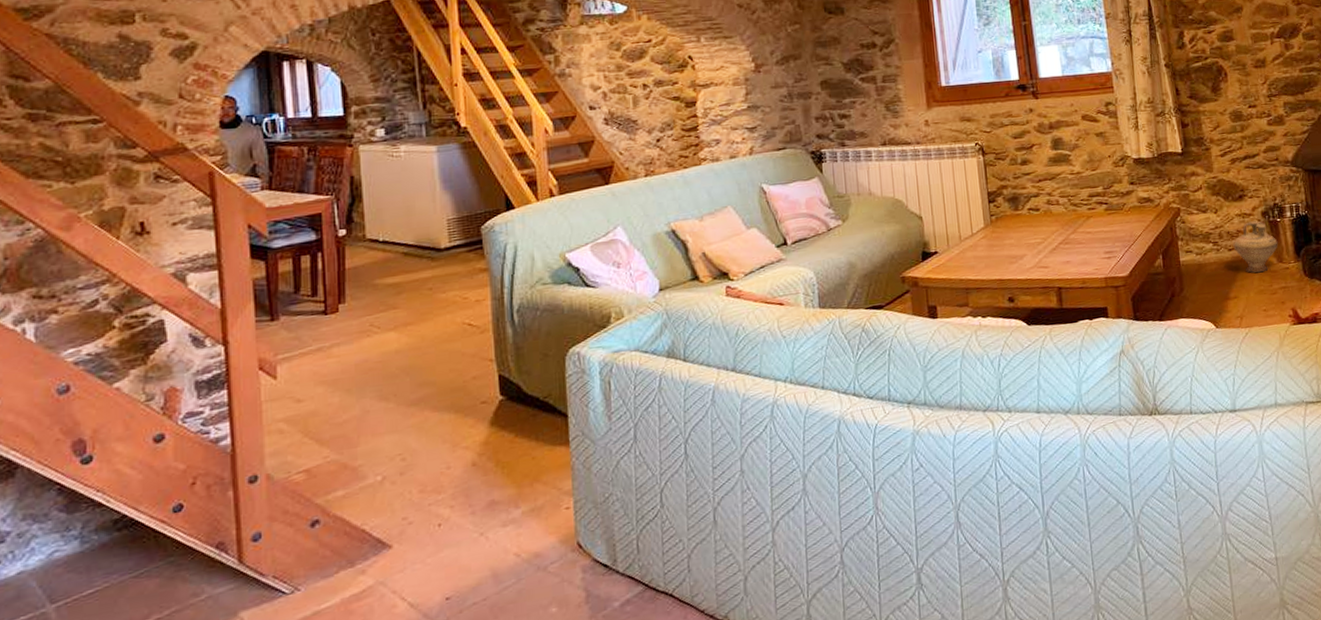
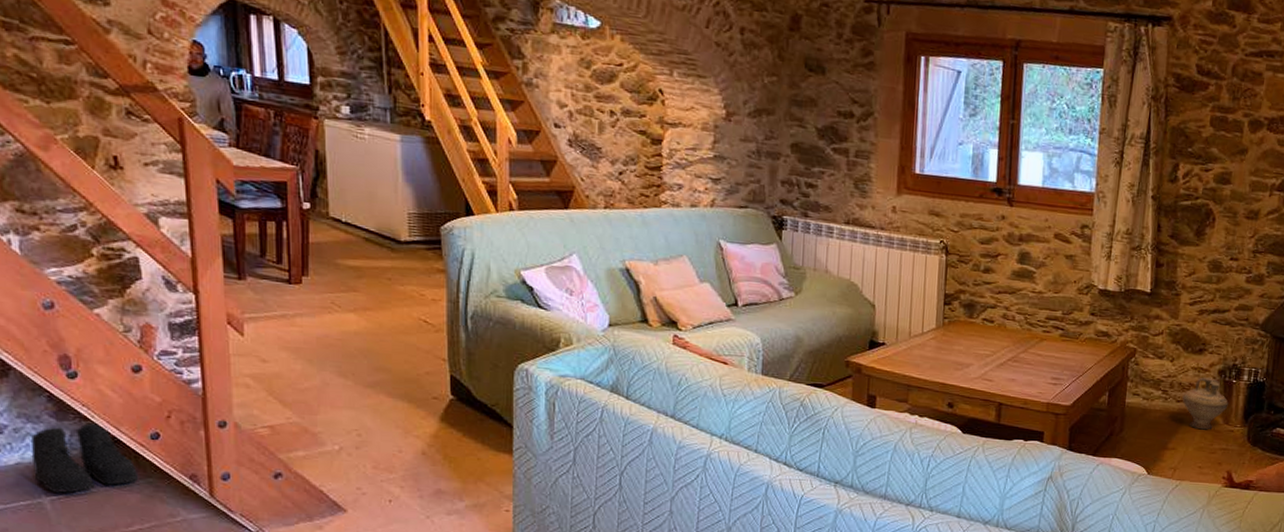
boots: none [36,506,159,598] -> present [31,422,139,494]

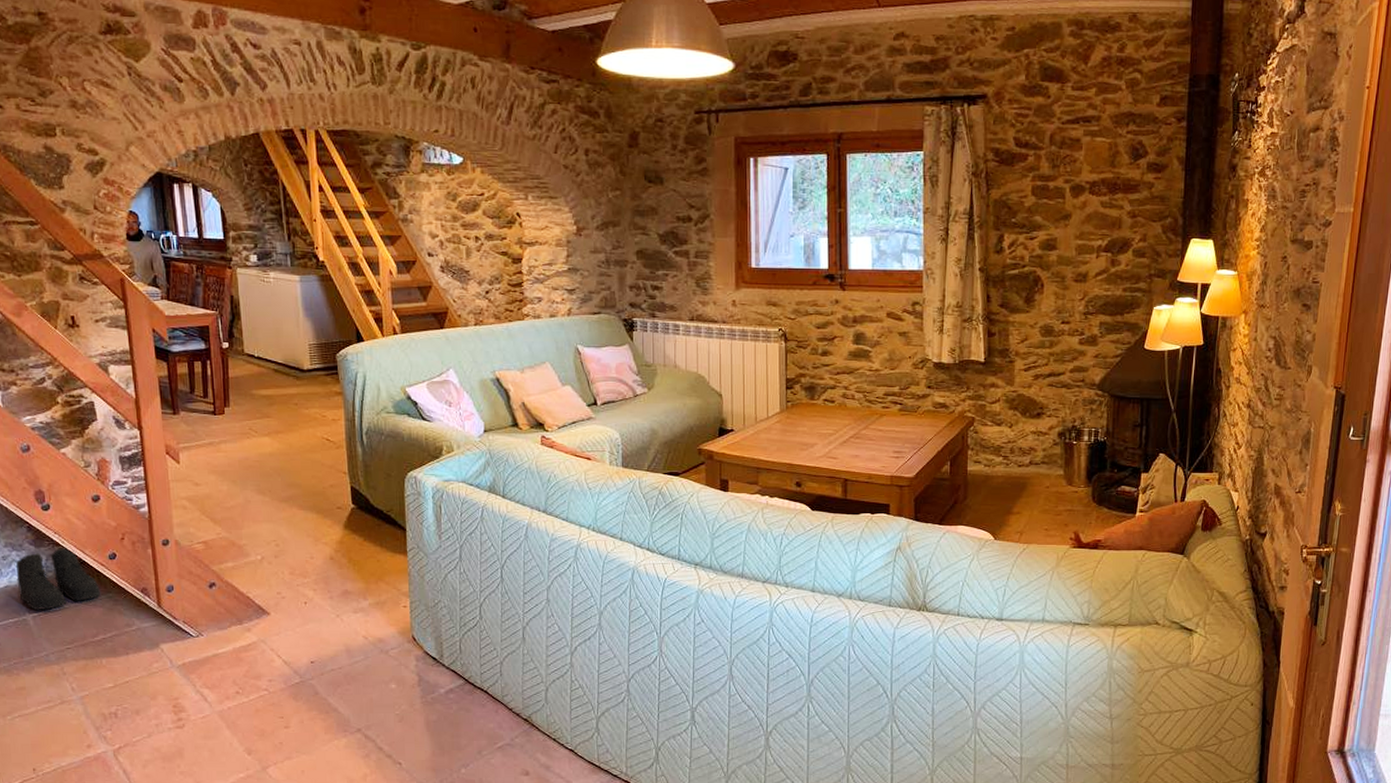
ceramic jug: present [1182,377,1228,430] -> none [1023,440,1070,493]

